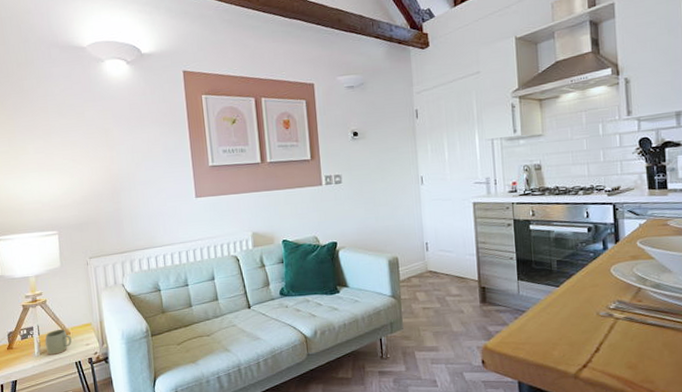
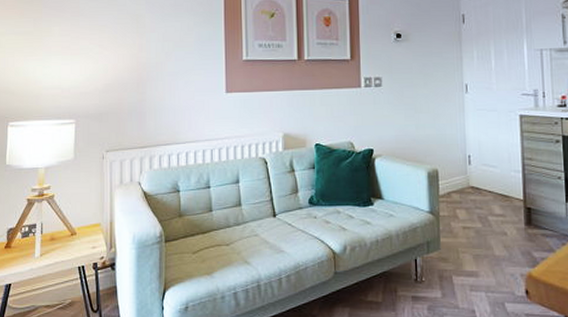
mug: present [44,329,72,355] -> none [47,228,77,257]

